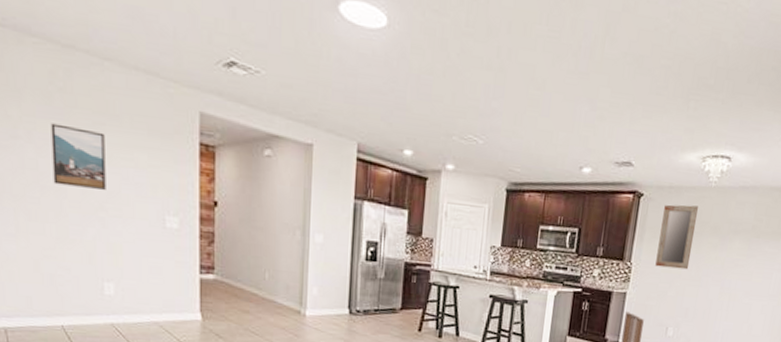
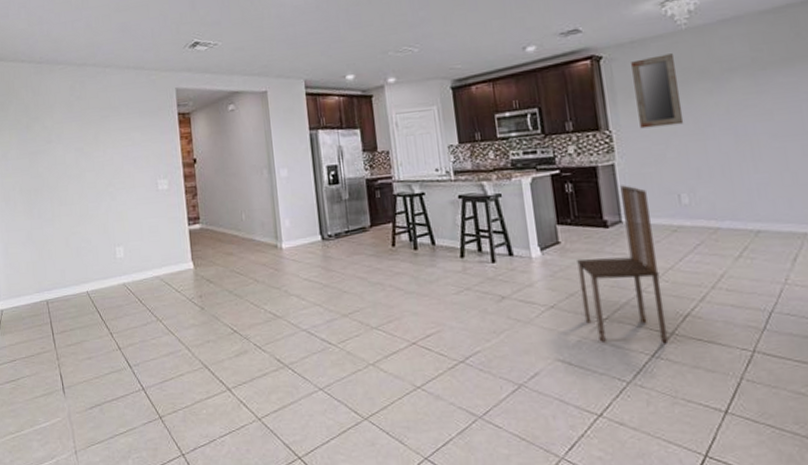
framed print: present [50,123,106,190] -> none [72,123,113,172]

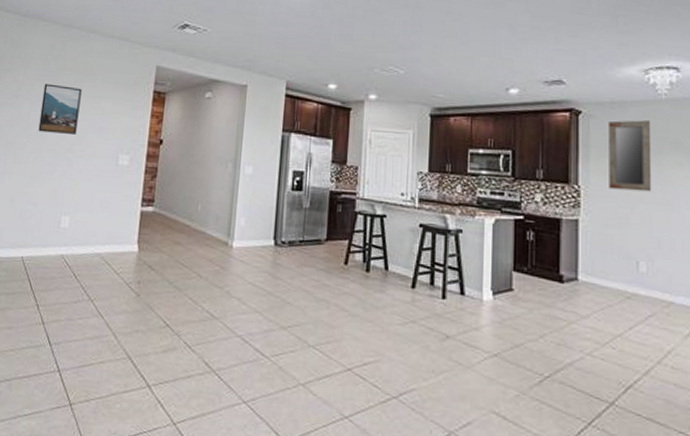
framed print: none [72,123,113,172] -> present [38,83,82,134]
dining chair: present [577,185,669,344] -> none [526,242,607,412]

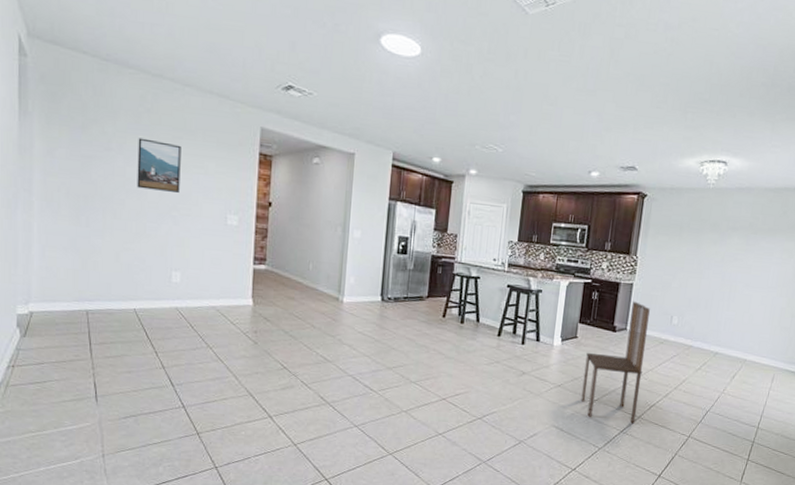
dining chair: none [526,242,607,412] -> present [581,301,650,423]
home mirror: present [609,120,652,192] -> none [659,204,699,263]

